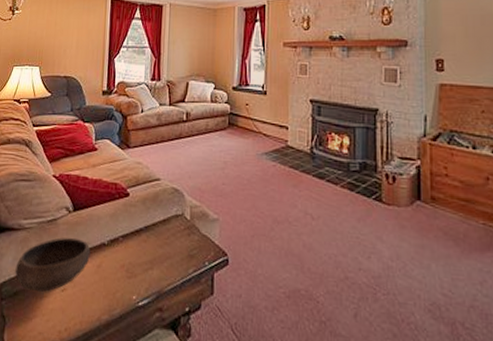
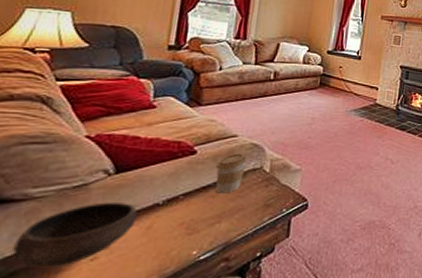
coffee cup: none [145,197,170,239] -> present [215,153,248,194]

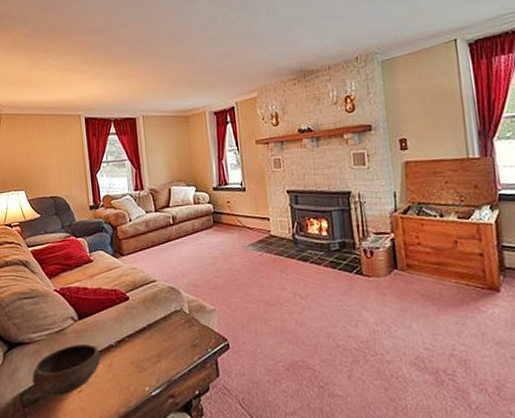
coffee cup: present [215,153,248,194] -> none [146,296,169,335]

